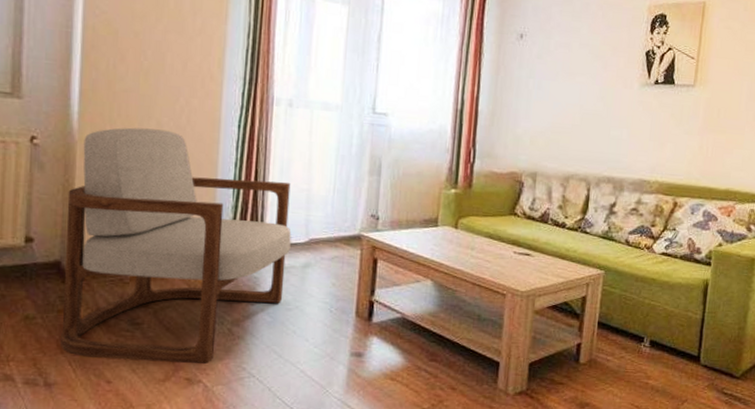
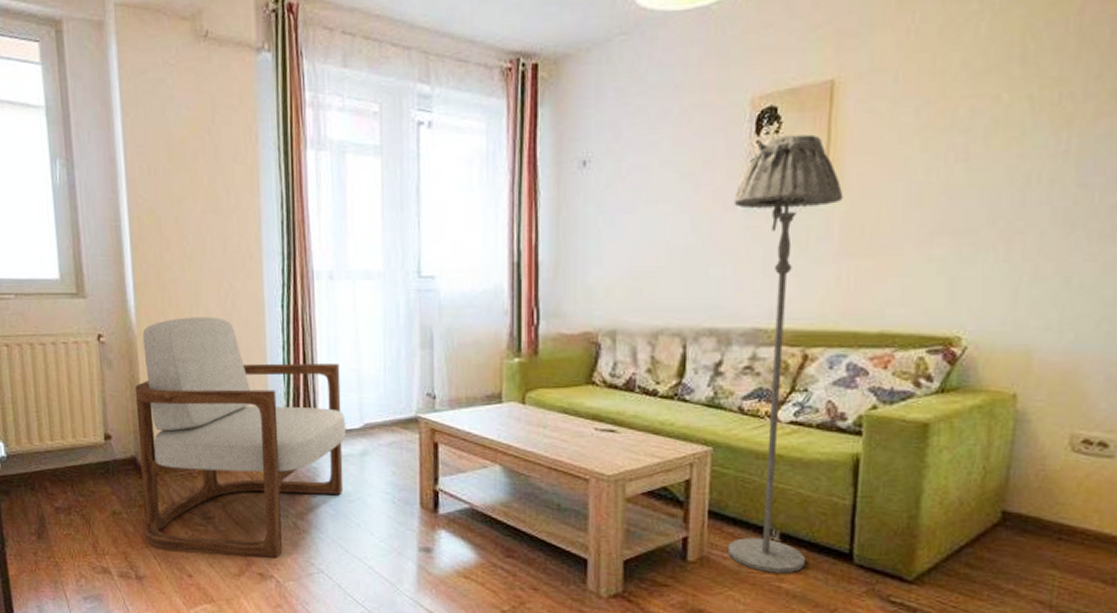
floor lamp: none [611,36,708,373] -> present [728,134,844,574]

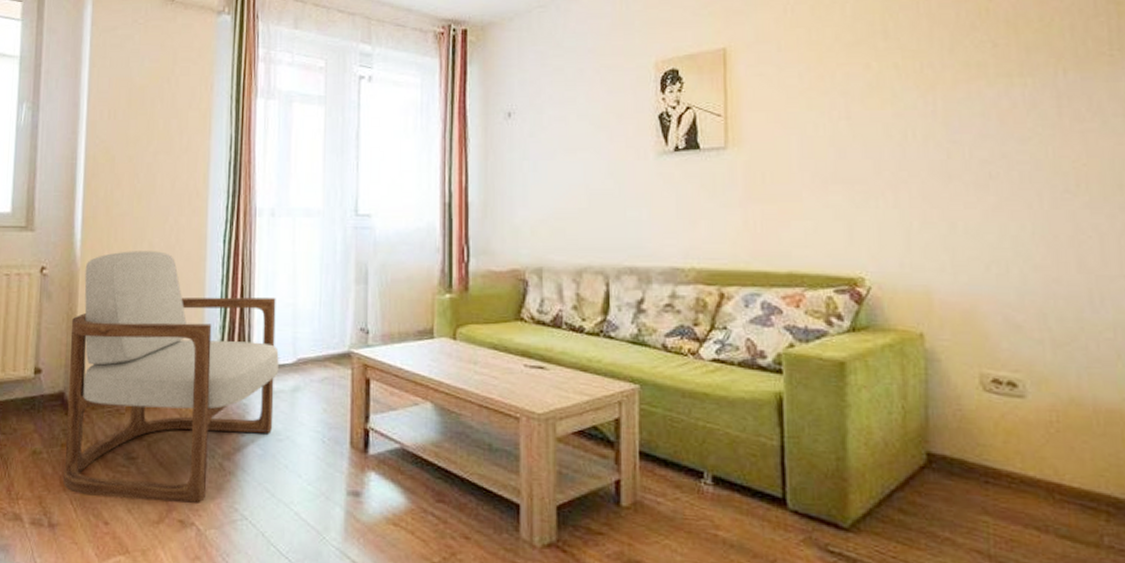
floor lamp: present [728,134,844,574] -> none [645,93,743,520]

